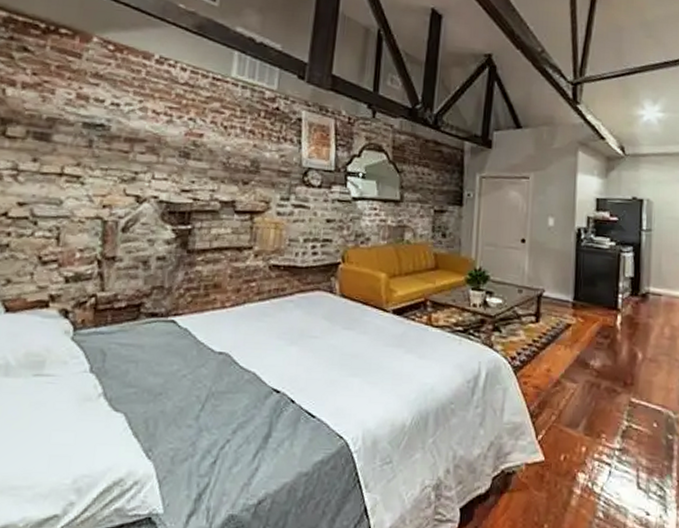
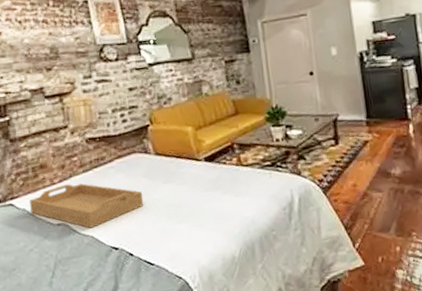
serving tray: none [193,310,319,364] -> present [30,183,144,228]

